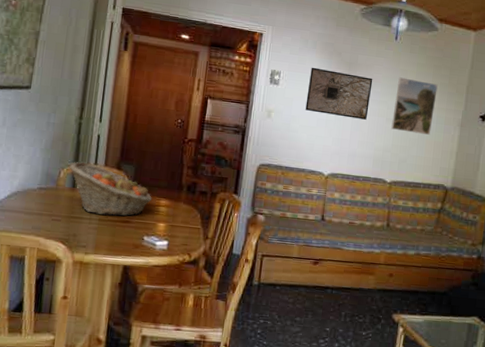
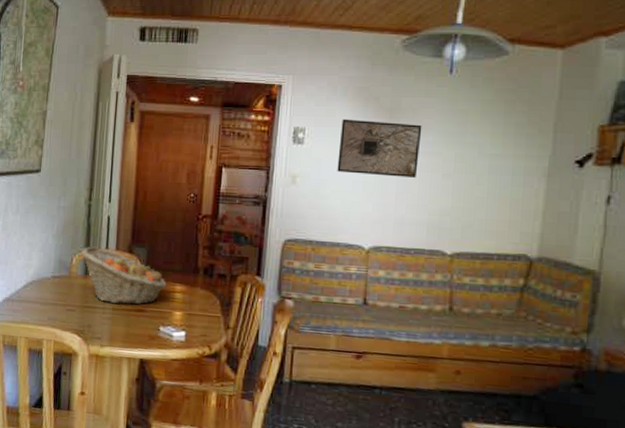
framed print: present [391,77,438,135] -> none [449,120,512,191]

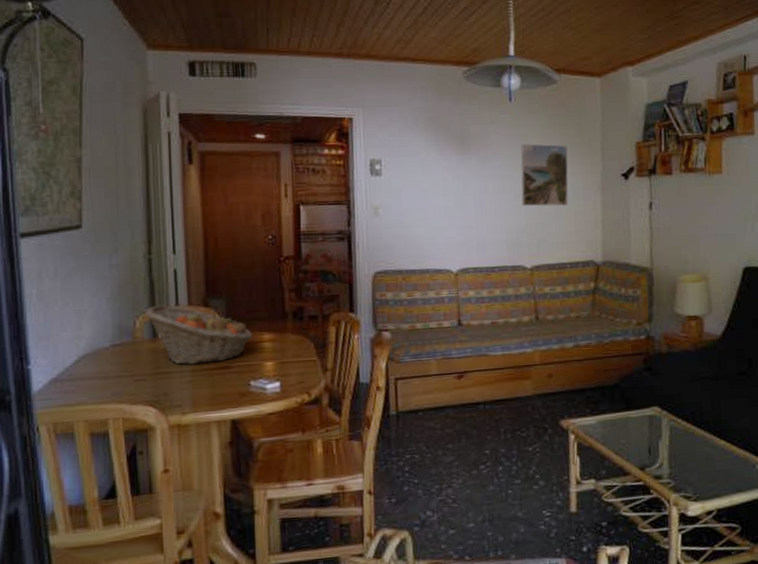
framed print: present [337,119,422,178] -> none [416,148,492,201]
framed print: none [449,120,512,191] -> present [521,144,569,207]

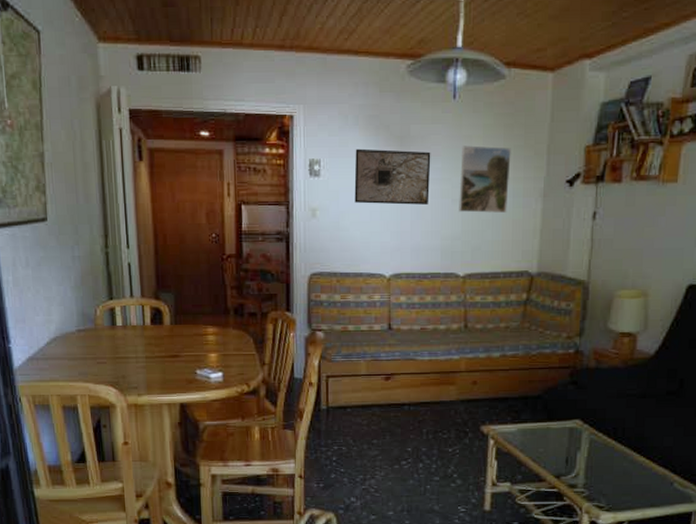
fruit basket: present [145,305,252,366] -> none [104,296,198,352]
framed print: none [416,148,492,201] -> present [354,148,431,205]

